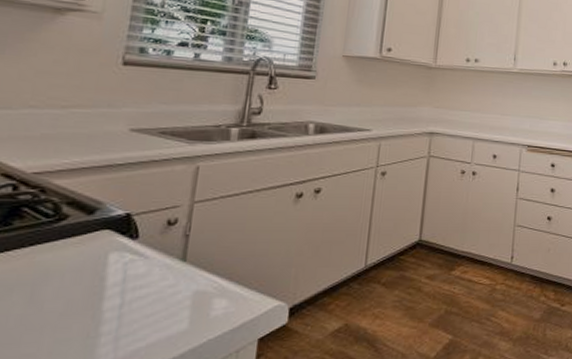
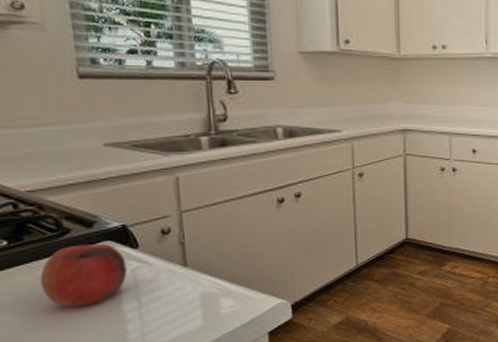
fruit: none [15,233,120,303] -> present [40,244,128,307]

